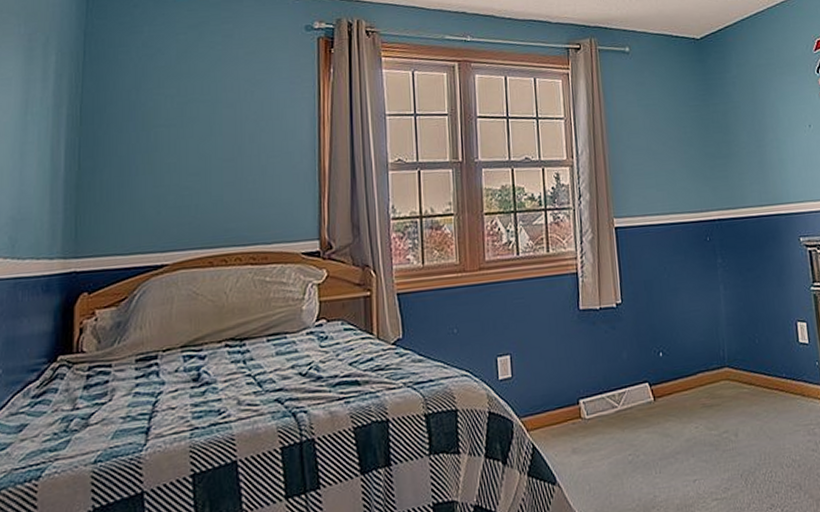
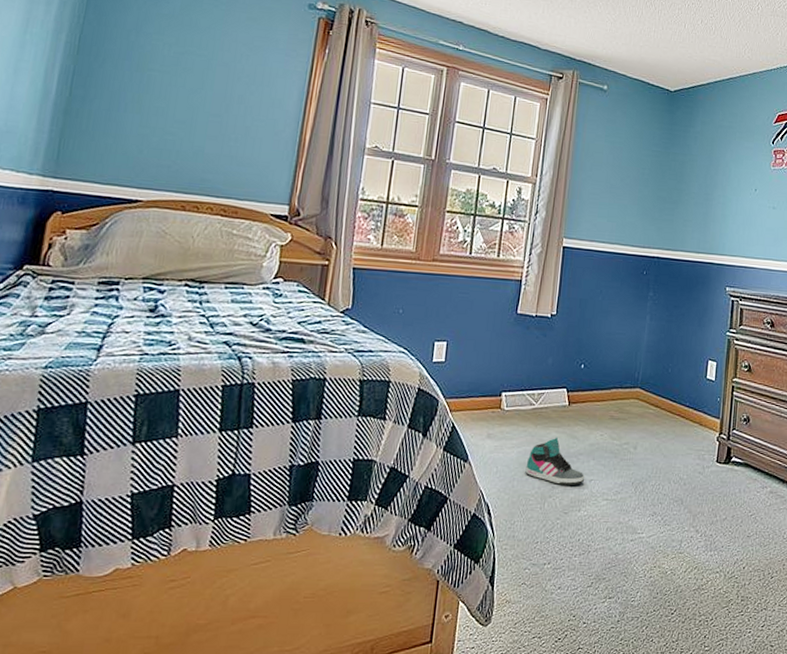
sneaker: none [620,438,688,493] -> present [525,437,585,485]

